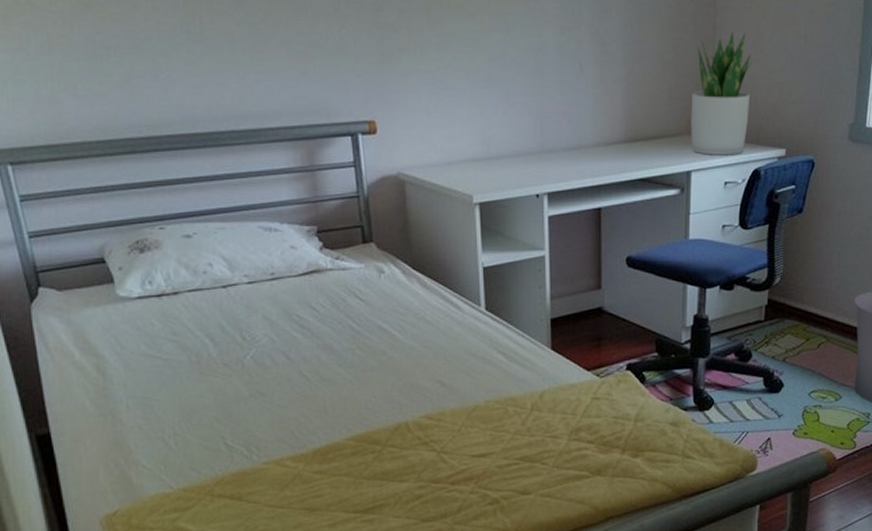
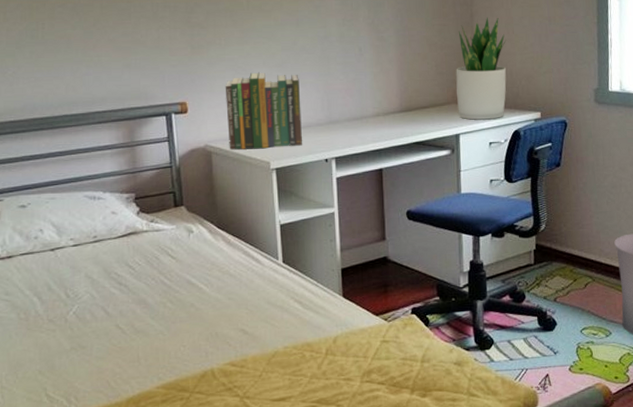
books: none [420,87,510,180] -> present [225,72,302,150]

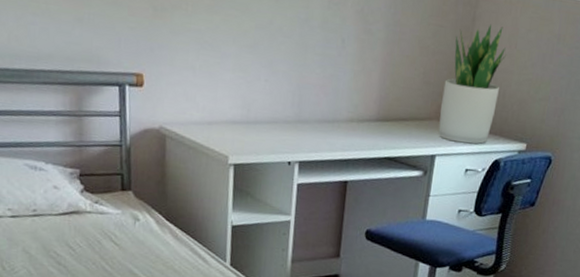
books: present [225,72,302,150] -> none [185,49,271,143]

